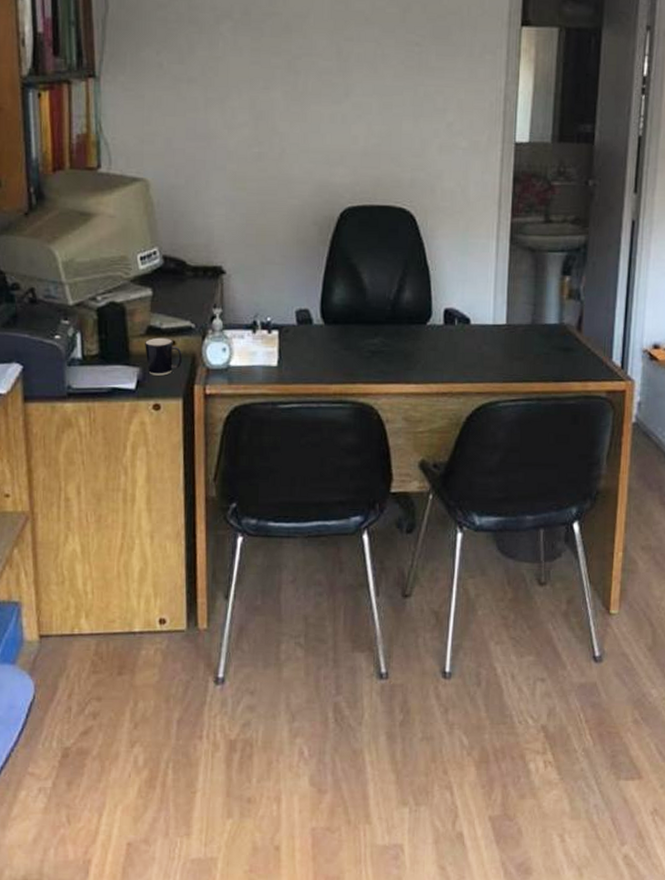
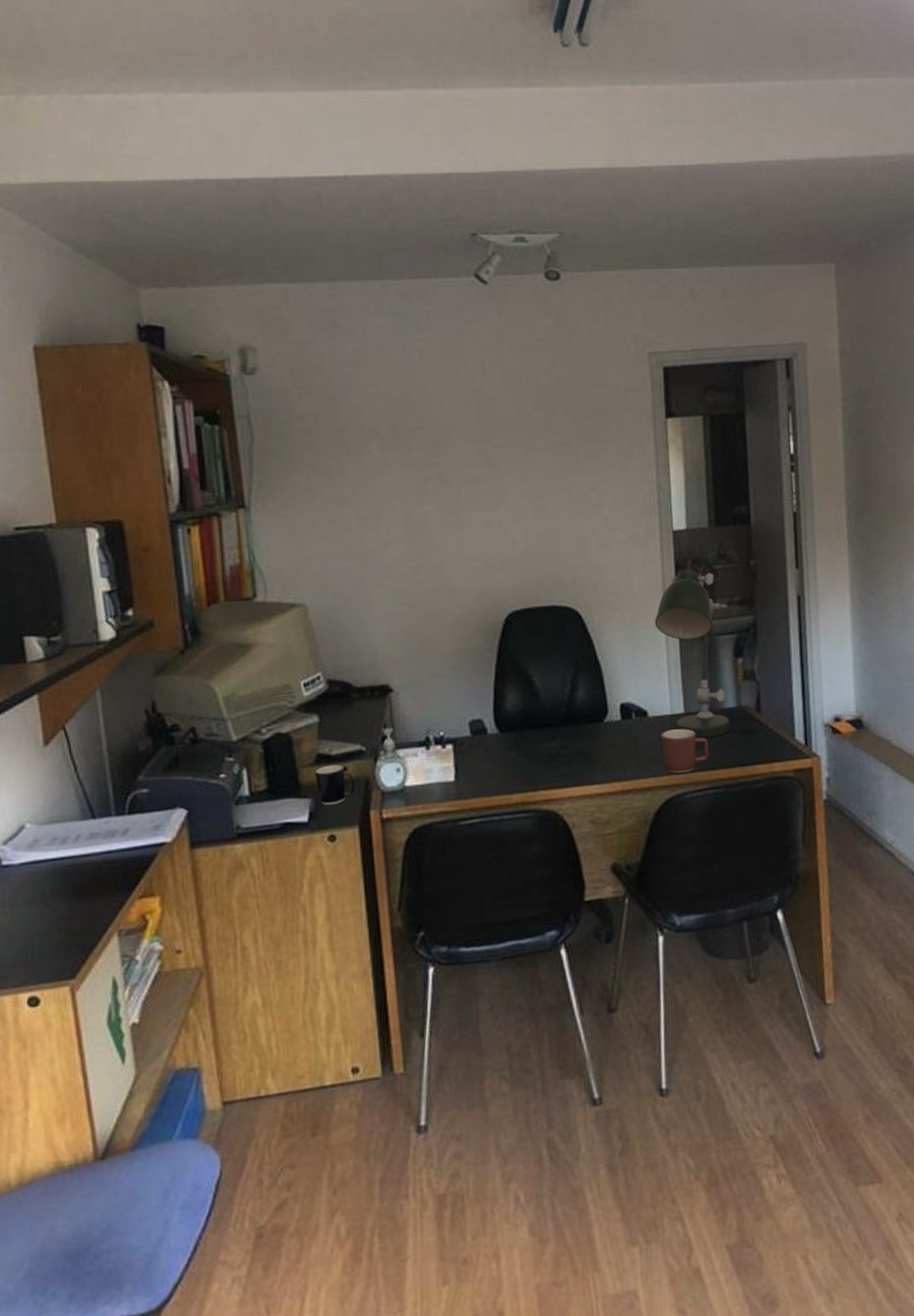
mug: none [480,339,526,382] -> present [661,728,709,774]
desk lamp: none [486,173,562,351] -> present [654,559,731,738]

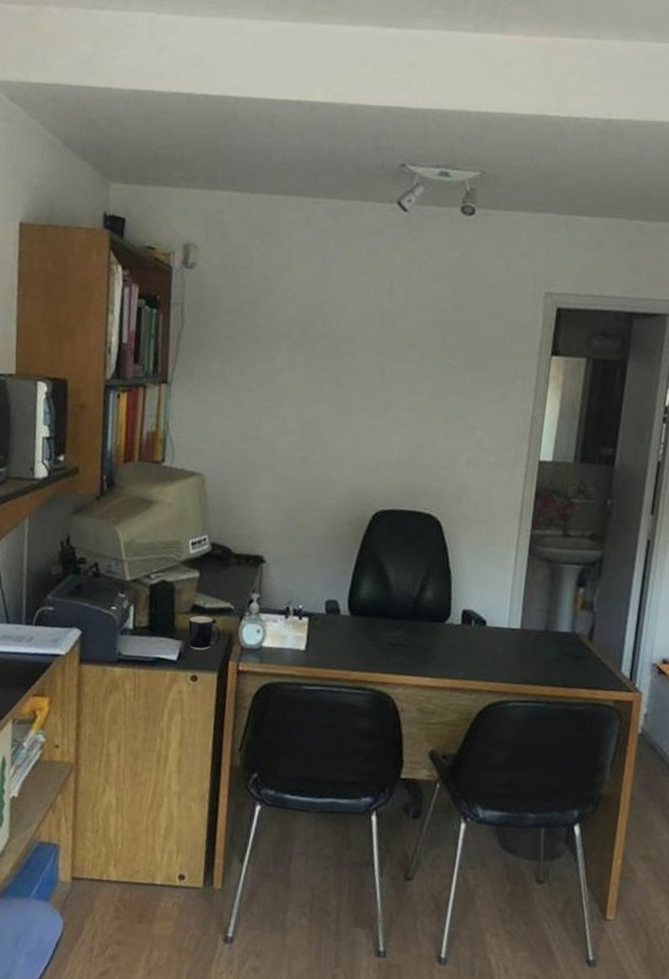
desk lamp: present [654,559,731,738] -> none [507,490,579,656]
mug: present [661,728,709,774] -> none [492,641,538,683]

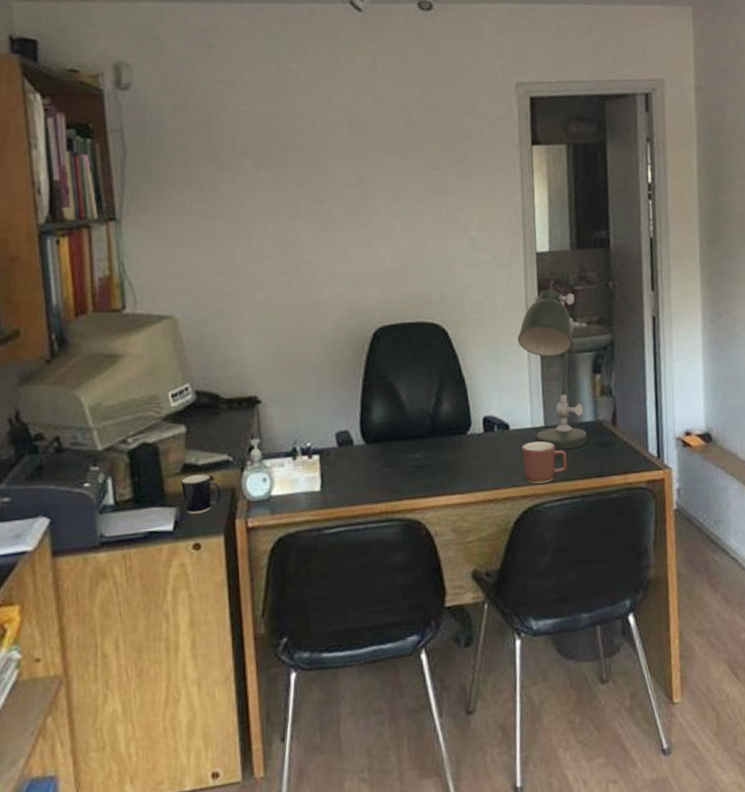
books: none [125,317,154,381] -> present [61,150,98,221]
mug: none [492,641,538,683] -> present [521,441,567,484]
desk lamp: none [507,490,579,656] -> present [517,280,588,450]

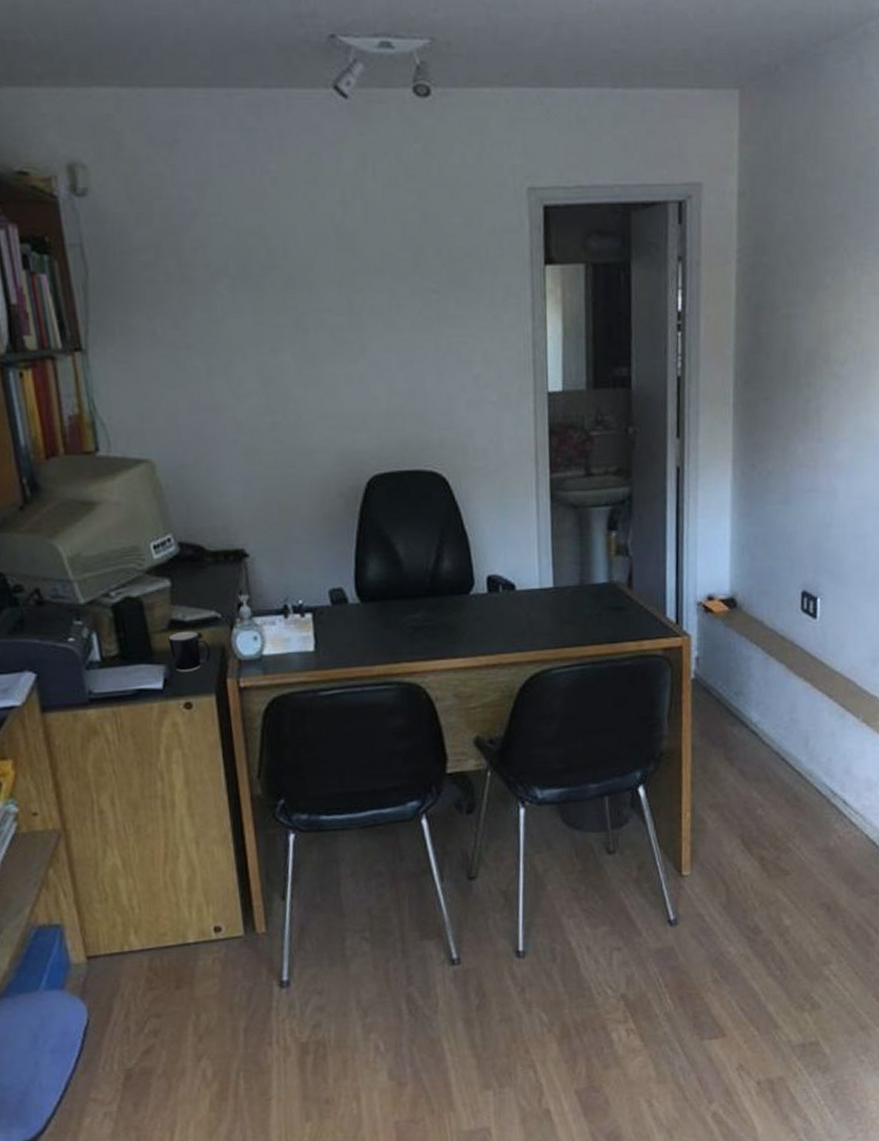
desk lamp: present [517,280,588,450] -> none [525,424,604,614]
mug: present [521,441,567,484] -> none [528,603,577,649]

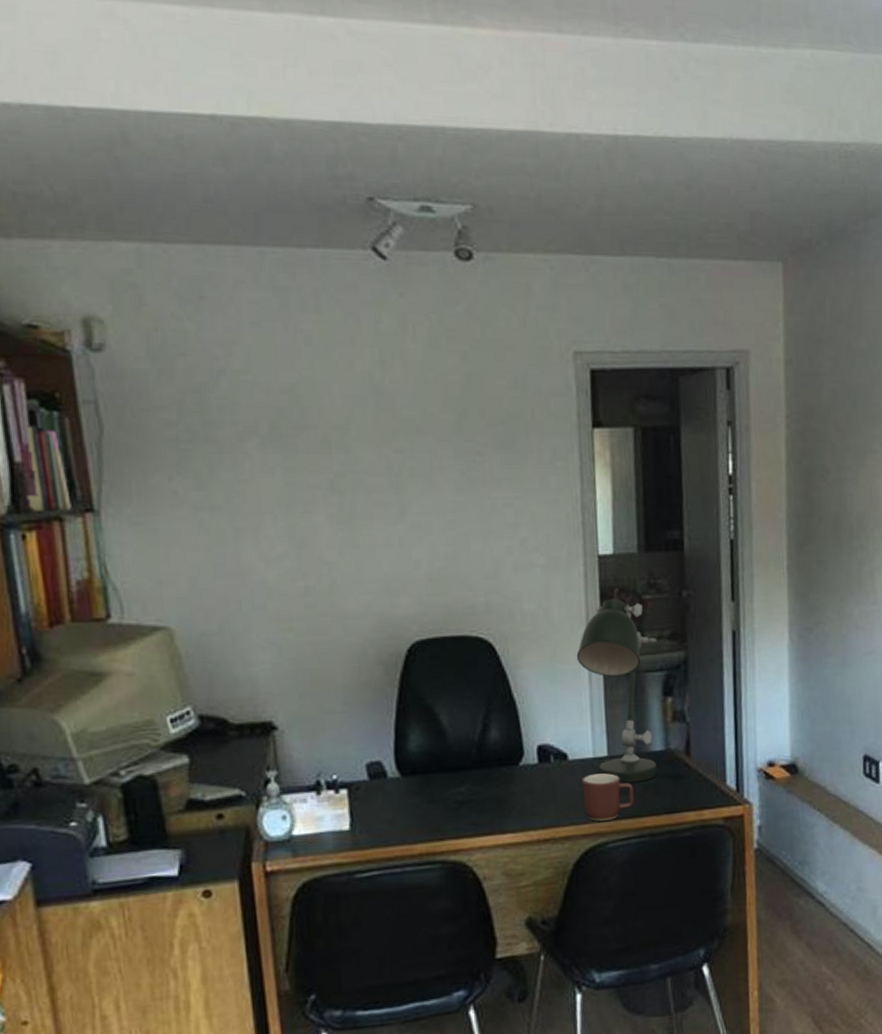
mug: present [168,631,211,672] -> none [185,811,234,857]
desk lamp: none [525,424,604,614] -> present [576,588,658,783]
mug: none [528,603,577,649] -> present [582,773,634,821]

